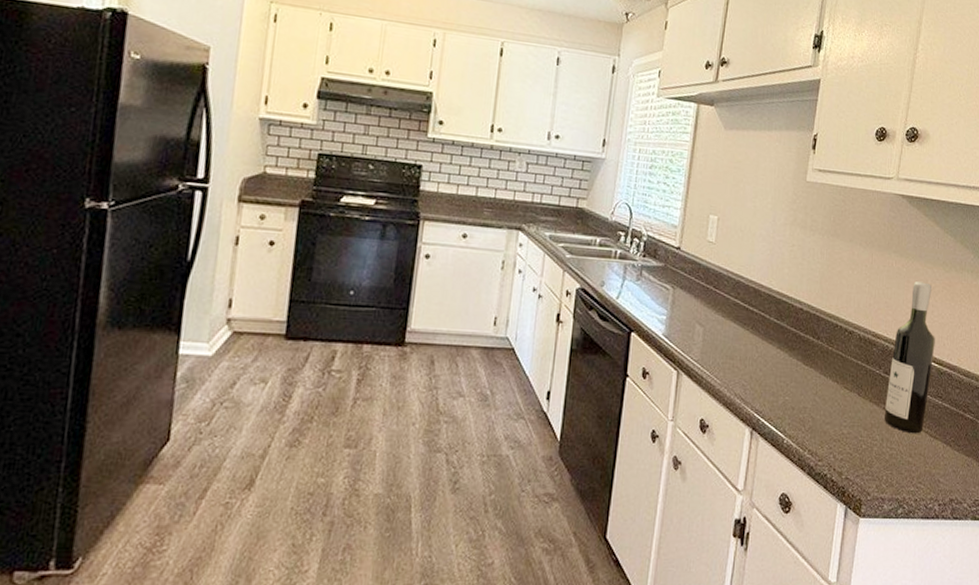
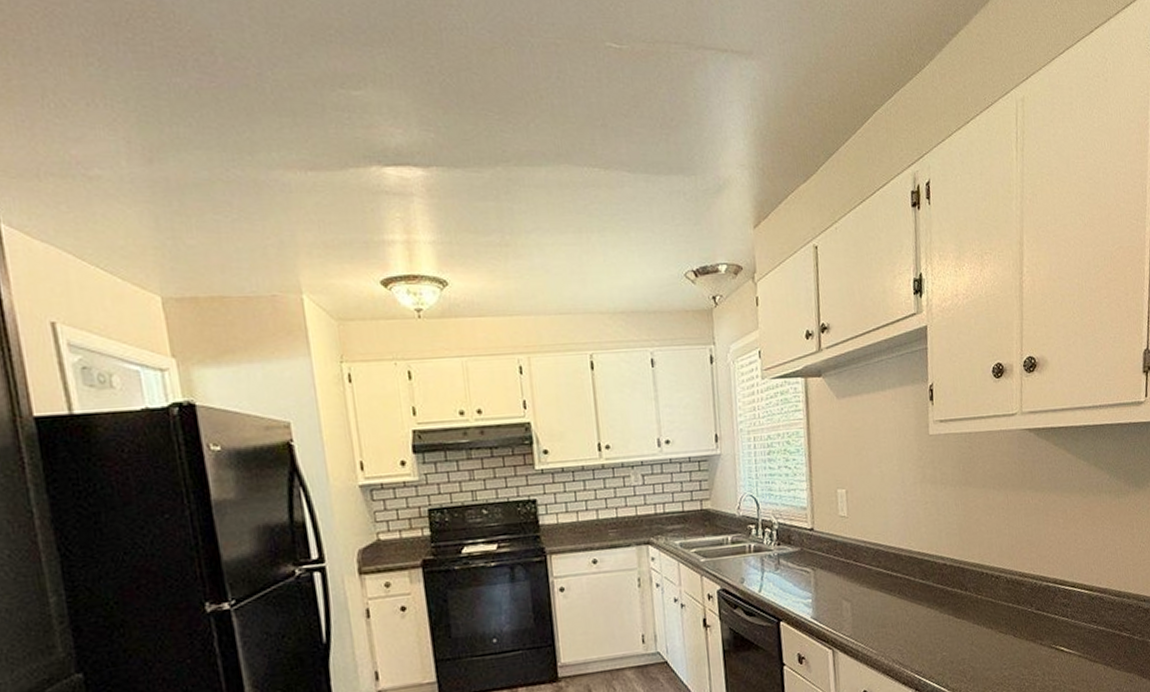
bottle: present [884,281,935,434] -> none [1041,512,1083,662]

